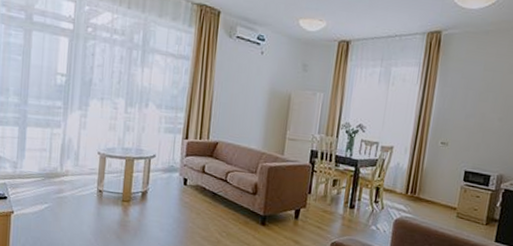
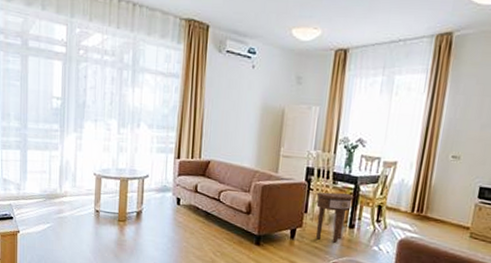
side table: none [319,174,354,223] -> present [316,192,354,243]

